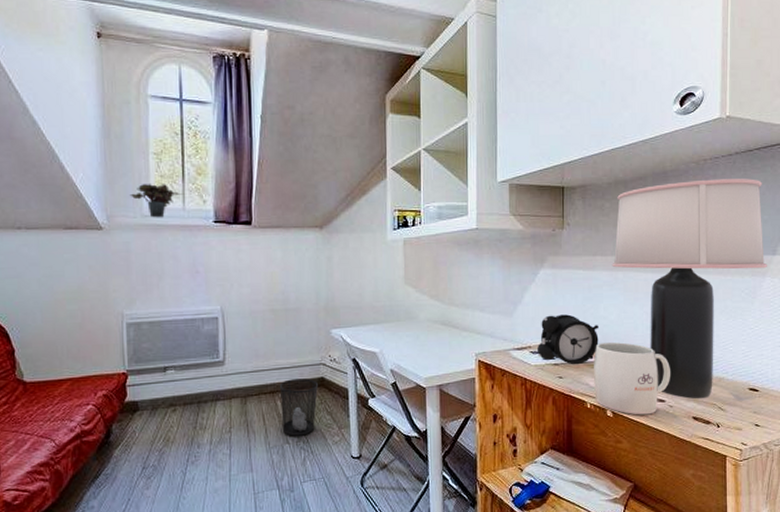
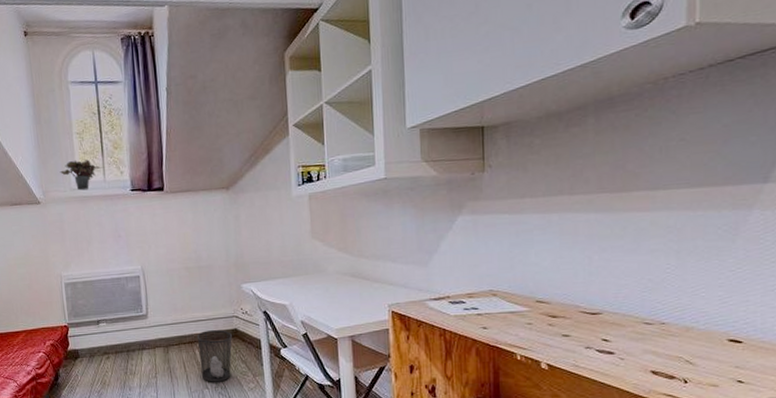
alarm clock: present [538,314,599,365] -> none [457,262,530,315]
mug: present [594,341,671,415] -> none [524,289,622,368]
table lamp: present [612,179,767,400] -> none [544,94,755,352]

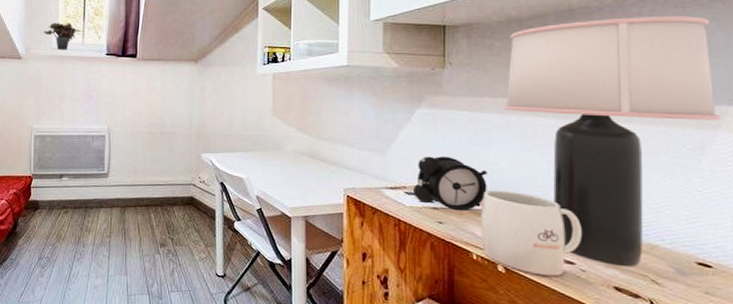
waste bin: present [196,330,232,382] -> none [153,195,188,249]
alarm clock: none [457,262,530,315] -> present [413,156,487,212]
mug: none [524,289,622,368] -> present [481,189,583,277]
table lamp: none [544,94,755,352] -> present [503,16,720,268]

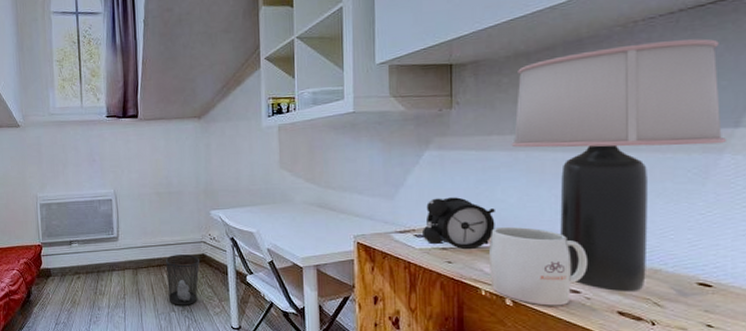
potted plant: present [43,22,82,51] -> none [39,86,80,116]
waste bin: none [153,195,188,249] -> present [165,254,200,305]

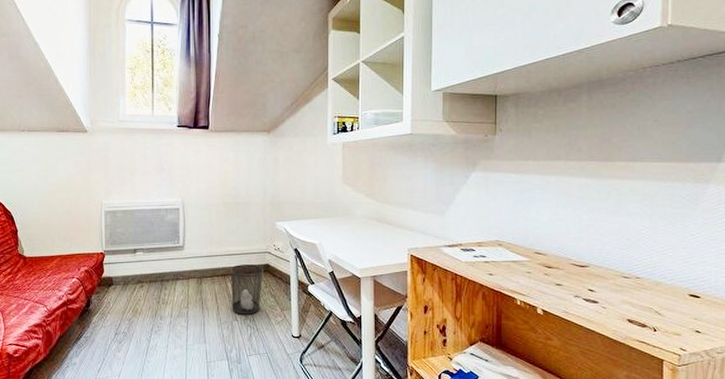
alarm clock: present [423,197,495,250] -> none [468,215,530,263]
mug: present [489,226,589,306] -> none [525,242,605,315]
table lamp: present [511,38,726,292] -> none [544,86,711,303]

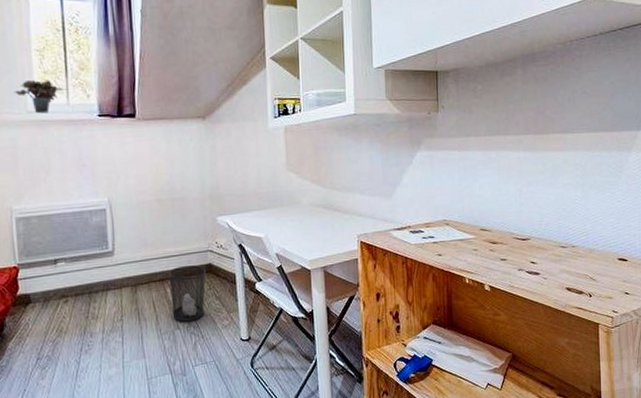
potted plant: none [109,93,151,123] -> present [13,79,65,114]

